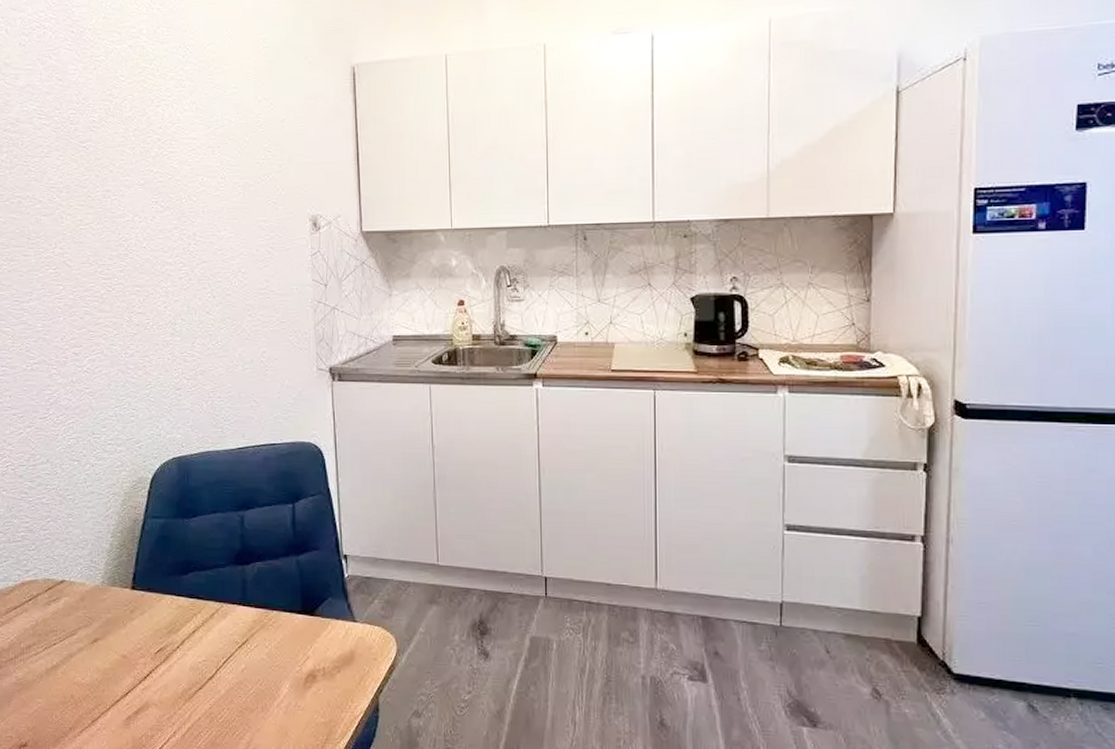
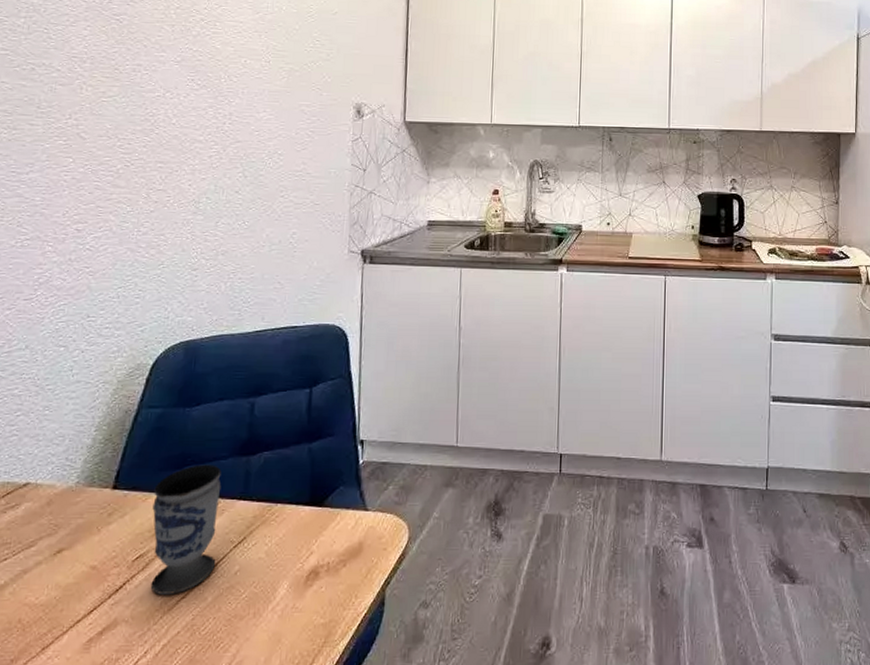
cup: none [166,571,225,685] -> present [150,464,222,595]

